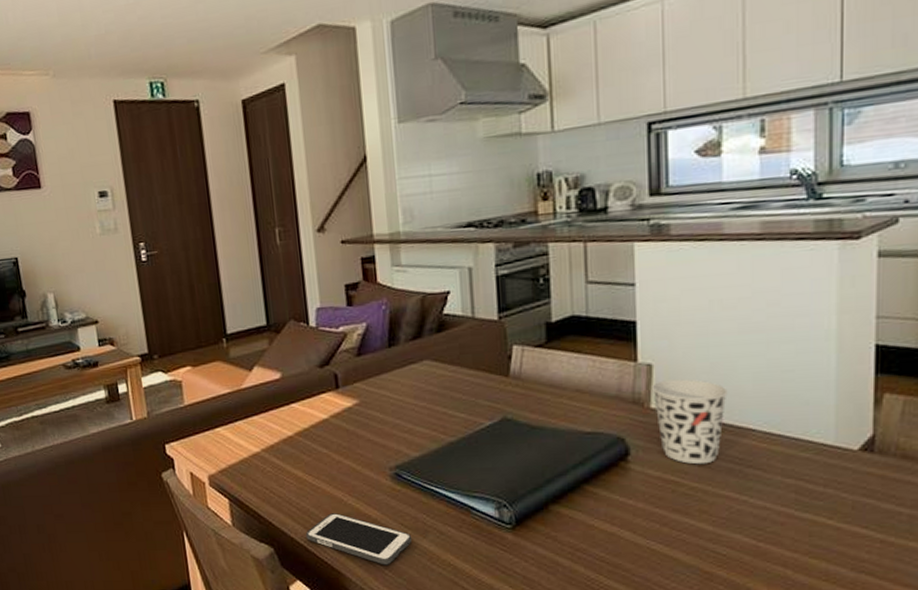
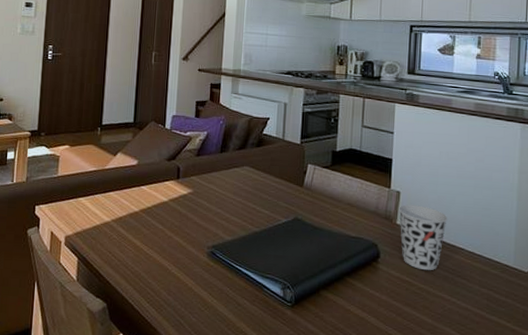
cell phone: present [305,513,413,565] -> none [134,279,217,328]

